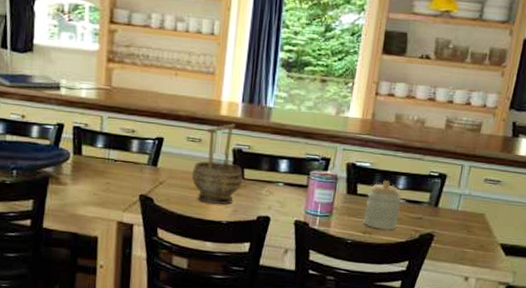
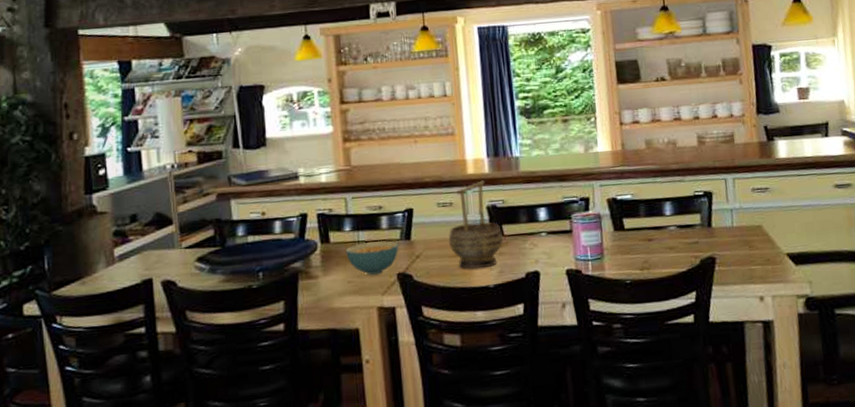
cereal bowl: none [95,161,145,192] -> present [345,240,399,275]
jar: present [363,180,403,230] -> none [635,209,675,263]

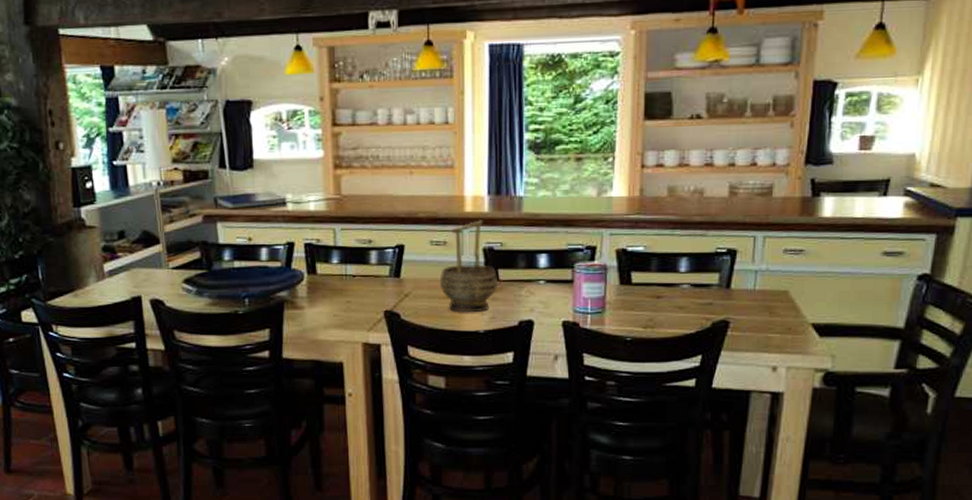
cereal bowl: present [345,240,399,275] -> none [332,276,387,310]

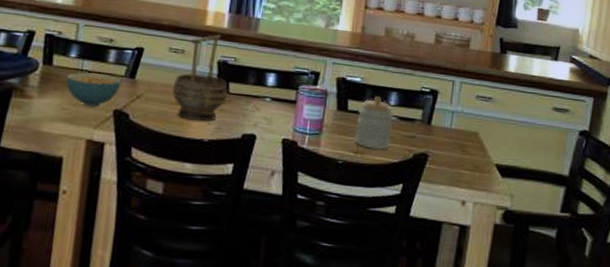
cereal bowl: none [332,276,387,310] -> present [66,72,122,107]
jar: none [643,264,686,322] -> present [354,96,395,150]

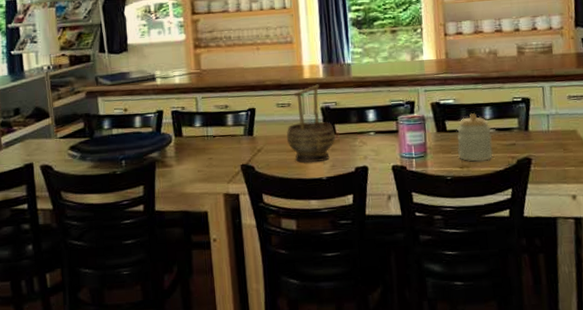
cereal bowl: present [66,72,122,107] -> none [196,136,243,165]

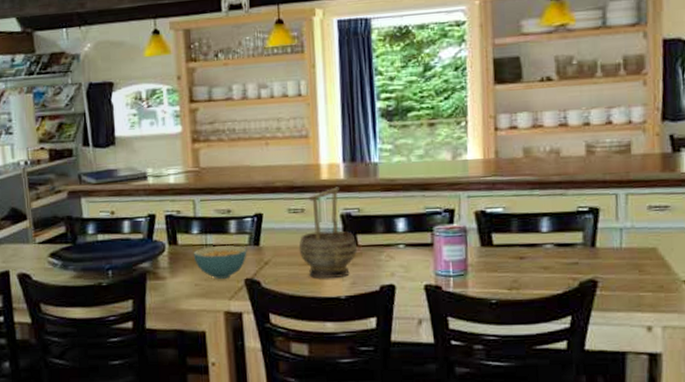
cereal bowl: none [196,136,243,165] -> present [193,245,247,279]
jar: present [457,113,493,162] -> none [505,225,550,283]

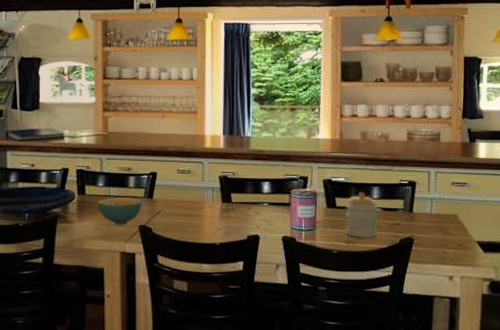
decorative bowl: present [298,186,358,280] -> none [184,154,231,229]
jar: none [505,225,550,283] -> present [345,192,379,238]

